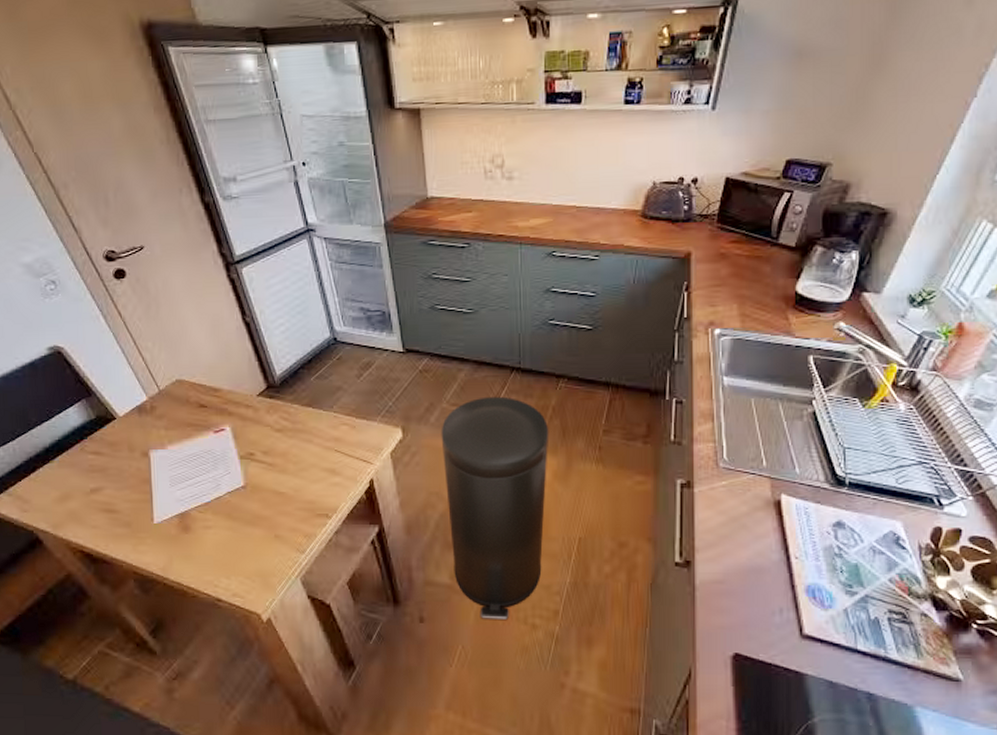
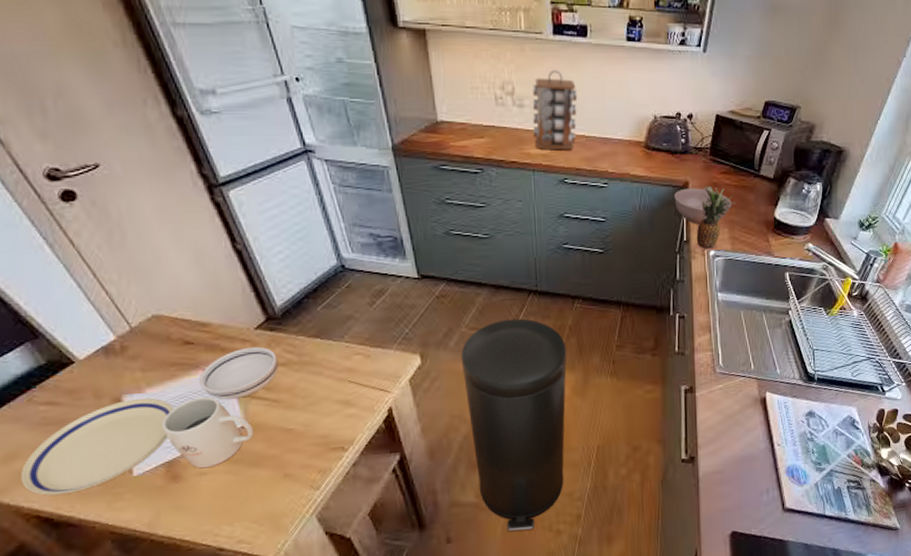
plate: none [71,453,189,534] -> present [20,398,175,496]
mug: none [178,456,252,522] -> present [161,396,255,469]
bowl: none [210,412,276,461] -> present [199,346,279,400]
spice rack: none [521,139,570,223] -> present [532,69,578,151]
bowl: none [674,259,742,299] -> present [674,188,732,224]
fruit: none [698,256,747,327] -> present [696,185,735,249]

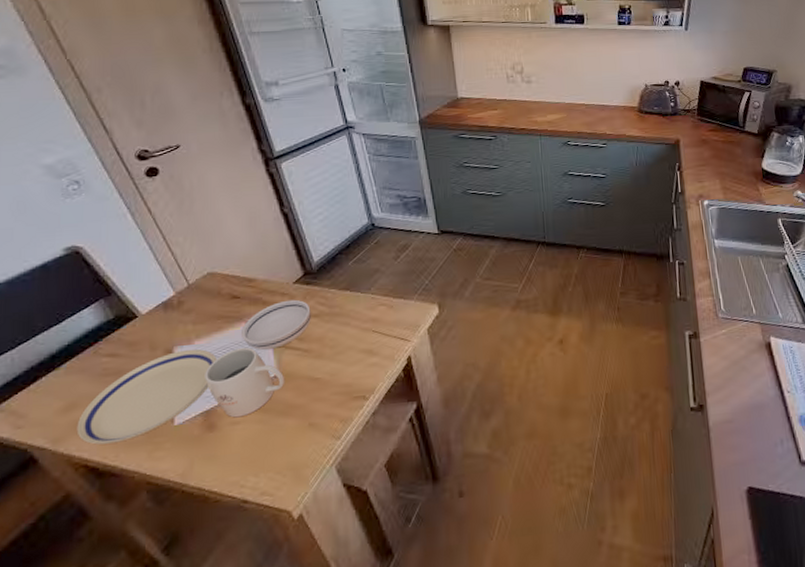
pedal bin: present [460,318,567,532] -> none [475,268,574,485]
spice rack: present [532,69,578,151] -> none [538,51,578,118]
bowl: present [674,188,732,224] -> none [667,144,721,177]
fruit: present [696,185,735,249] -> none [690,142,724,199]

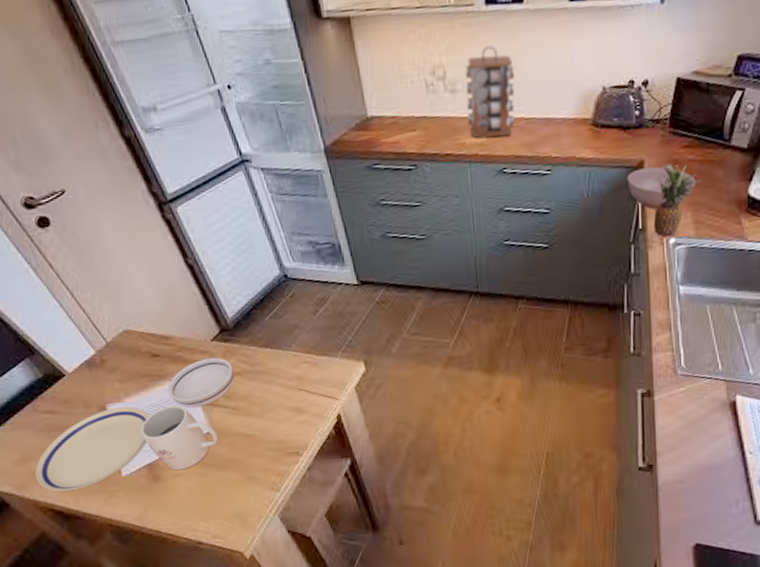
spice rack: none [538,51,578,118] -> present [465,45,515,138]
bowl: none [667,144,721,177] -> present [627,167,696,209]
fruit: none [690,142,724,199] -> present [653,162,700,237]

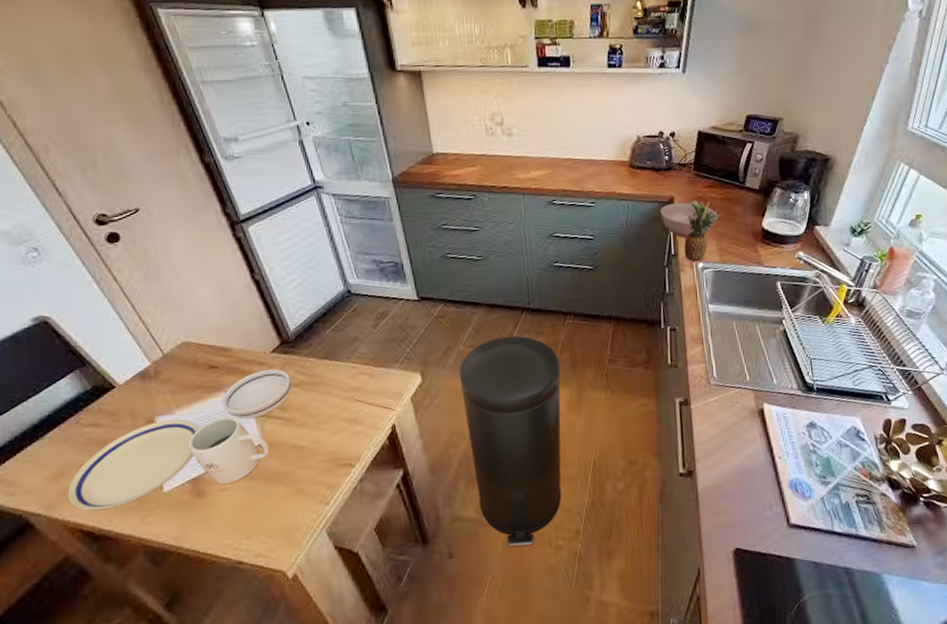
pedal bin: none [403,322,513,536] -> present [458,335,562,547]
spice rack: present [465,45,515,138] -> none [520,98,563,174]

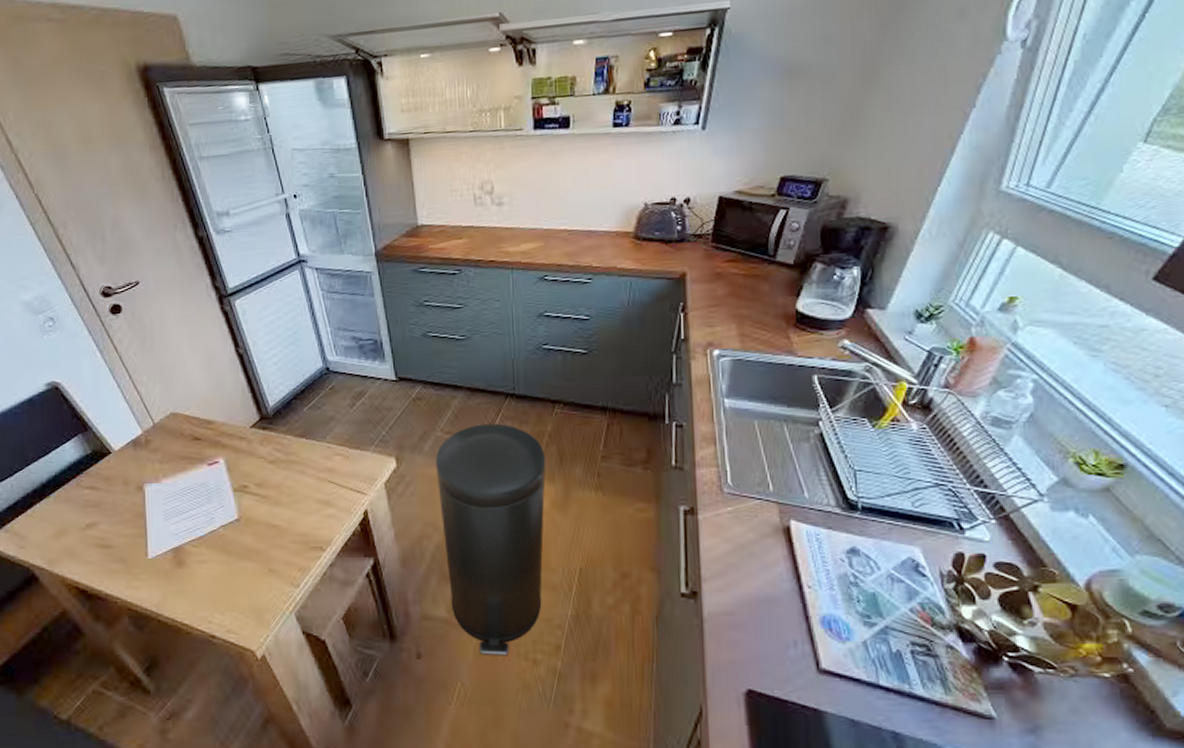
plate: present [67,418,200,511] -> none [67,487,183,569]
mug: present [189,416,270,485] -> none [172,489,246,557]
bowl: present [222,369,293,420] -> none [204,444,269,494]
bowl: present [660,202,718,238] -> none [669,279,740,320]
fruit: present [684,199,722,262] -> none [696,275,745,348]

